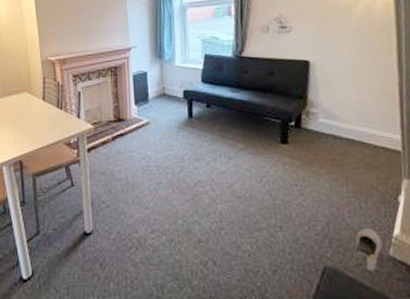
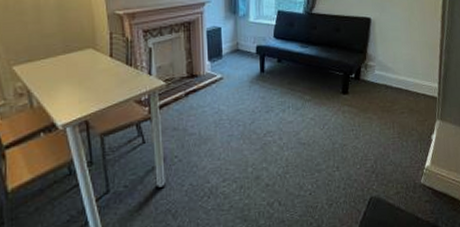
shoe: present [355,228,383,271] -> none [395,162,416,197]

